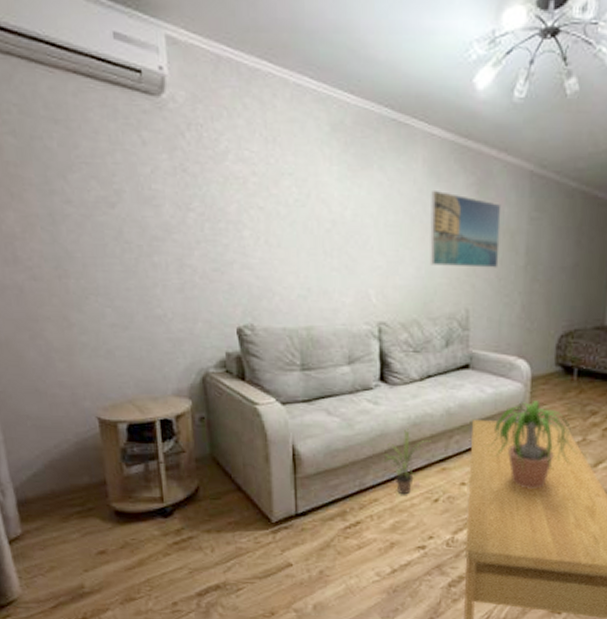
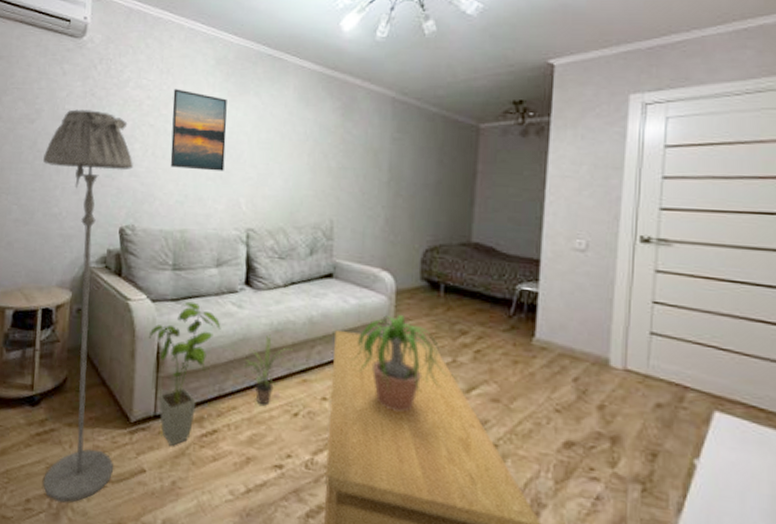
floor lamp: none [133,189,259,601] -> present [42,109,133,503]
house plant: none [282,401,358,540] -> present [148,301,221,446]
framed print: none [283,162,349,260] -> present [170,89,227,171]
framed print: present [429,191,502,268] -> none [297,113,365,183]

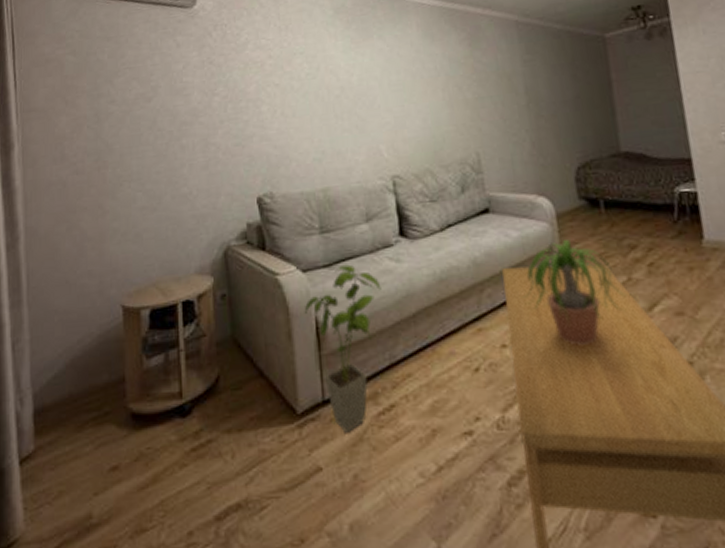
floor lamp: present [42,109,133,503] -> none [164,78,285,527]
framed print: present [170,89,227,171] -> none [295,43,359,125]
potted plant: present [243,335,293,405] -> none [411,286,461,366]

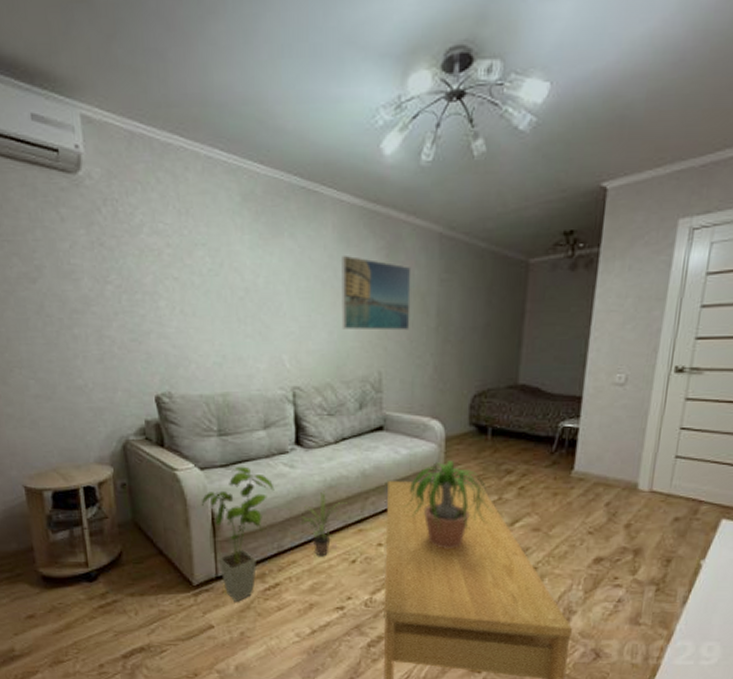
potted plant: none [411,286,461,366] -> present [300,491,347,556]
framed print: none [428,49,501,115] -> present [341,256,412,331]

